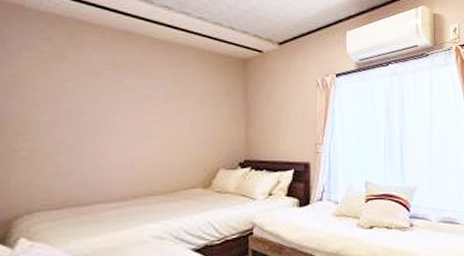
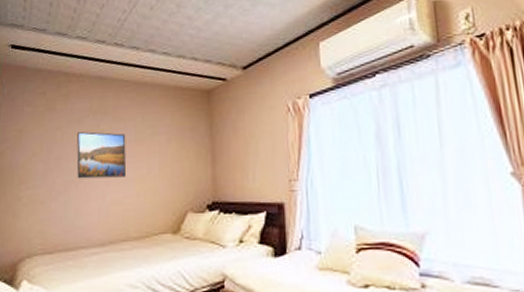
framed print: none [93,85,155,134] -> present [76,131,127,179]

